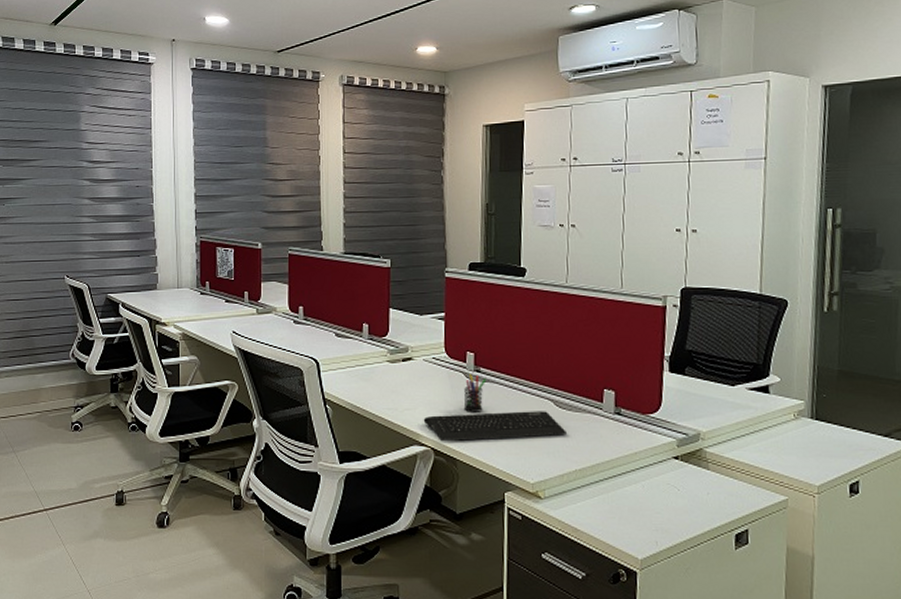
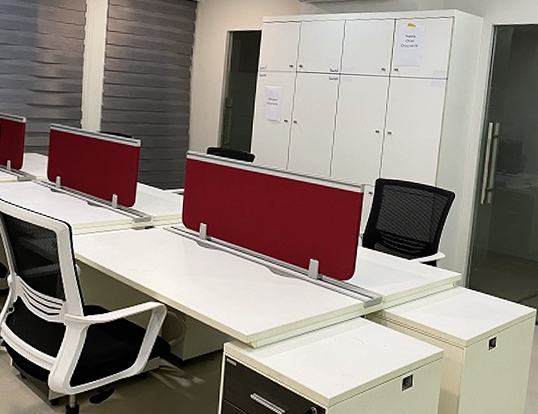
keyboard: present [423,411,566,441] -> none [159,275,278,299]
pen holder: present [463,374,487,412] -> none [194,242,216,275]

